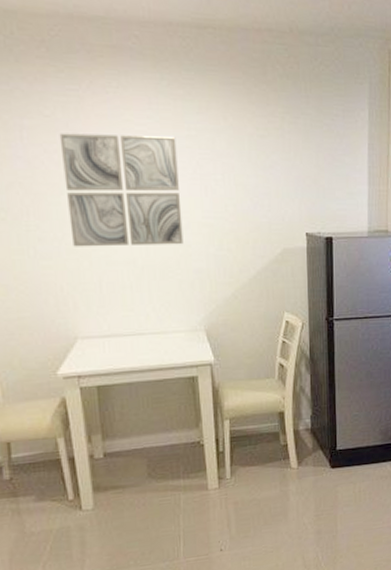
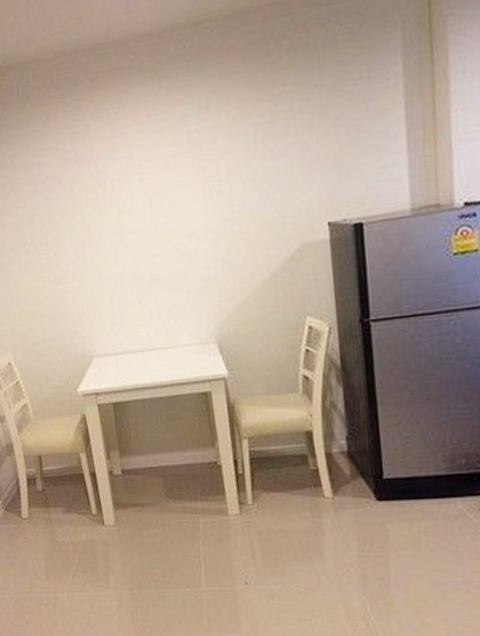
wall art: present [59,133,184,247] -> none [70,143,190,269]

